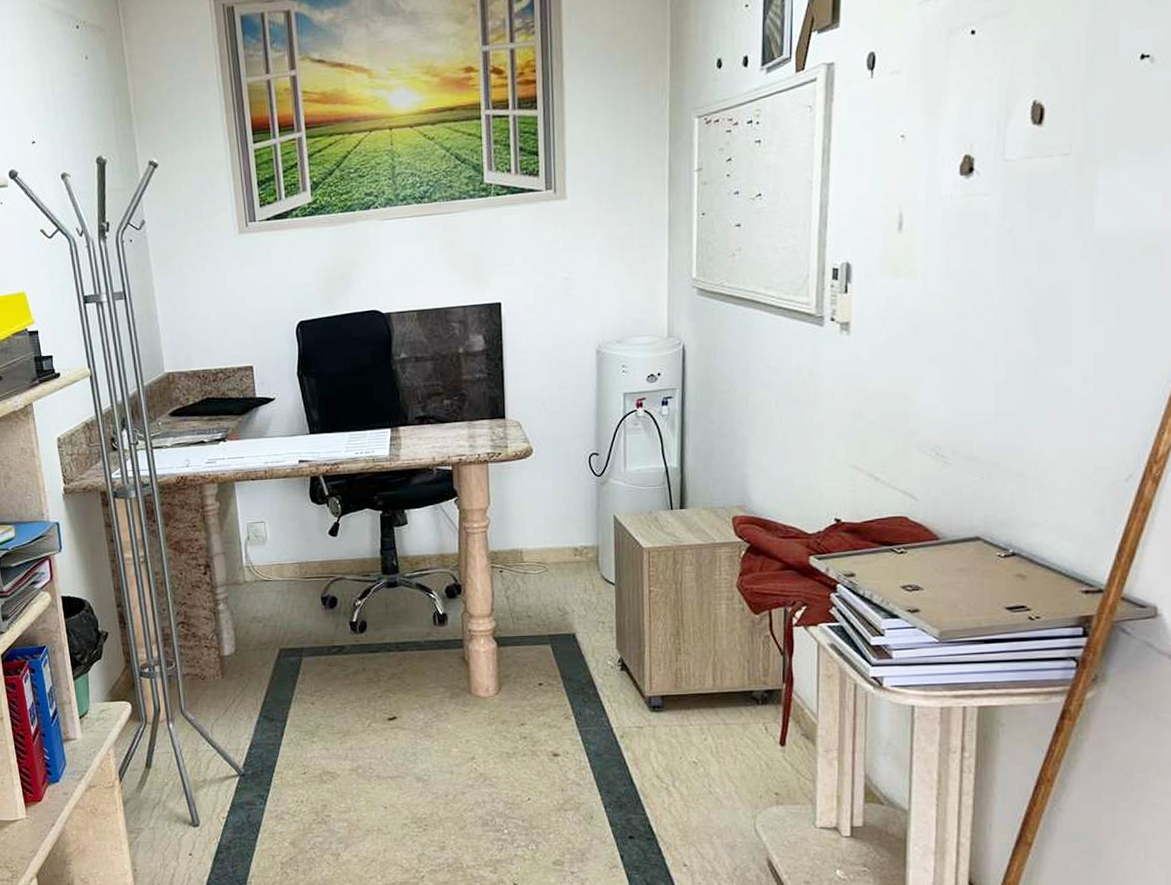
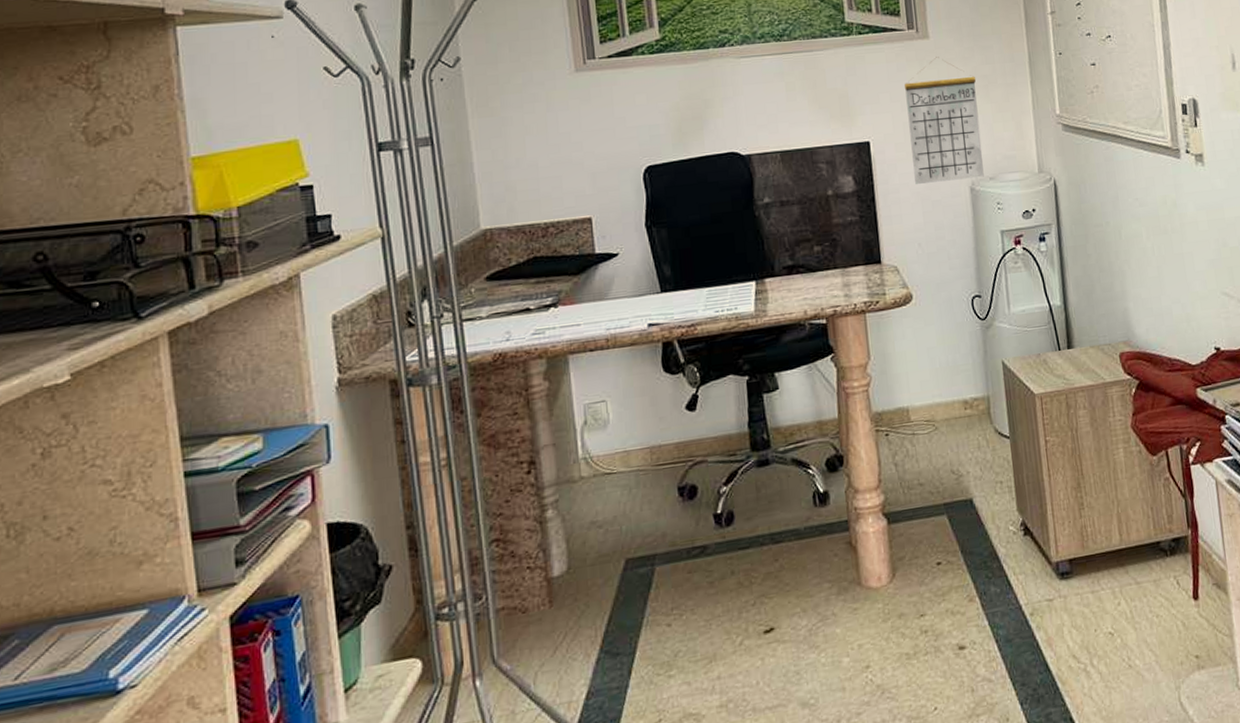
calendar: none [539,218,612,346] -> present [905,57,984,185]

